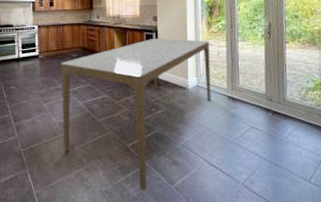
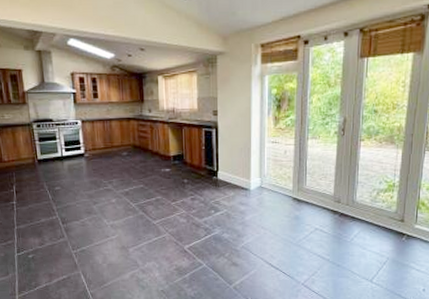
dining table: present [61,38,211,191] -> none [110,135,275,291]

